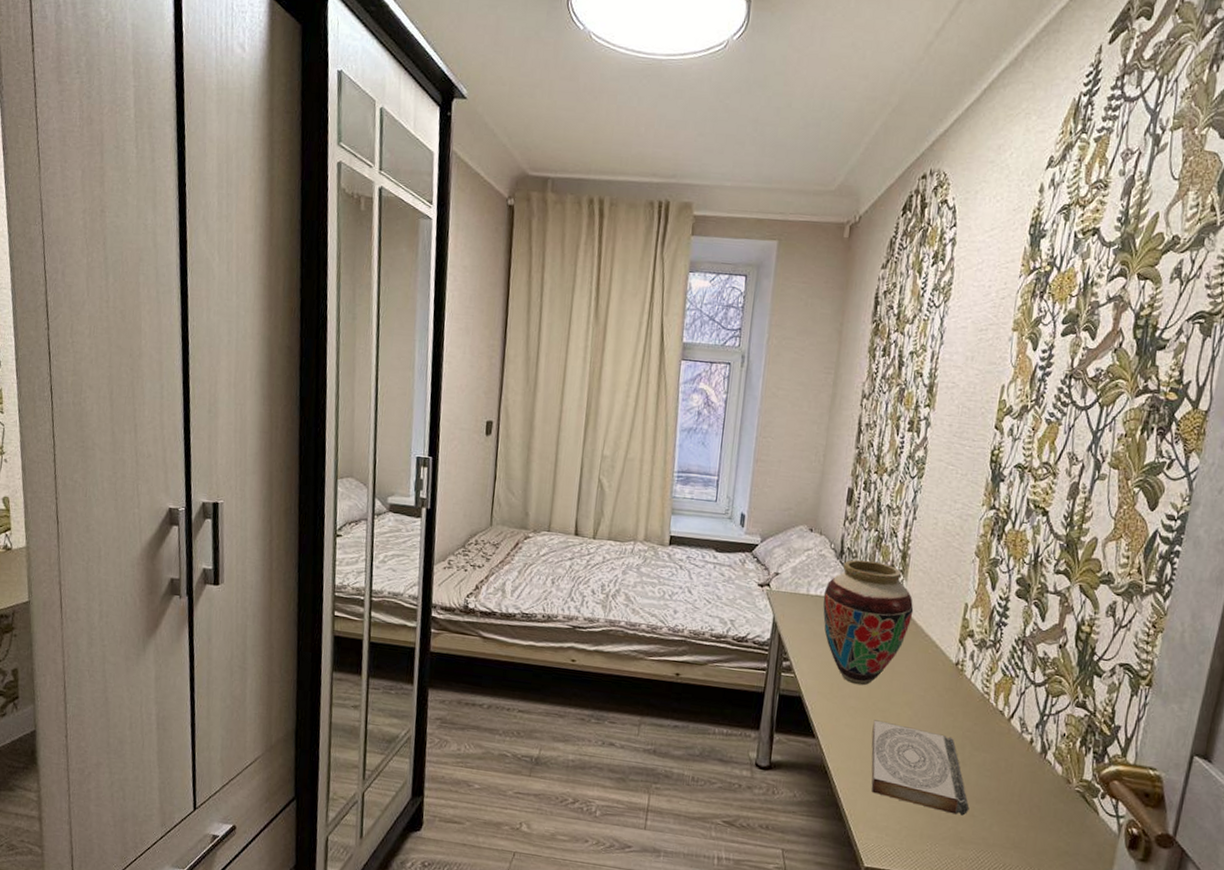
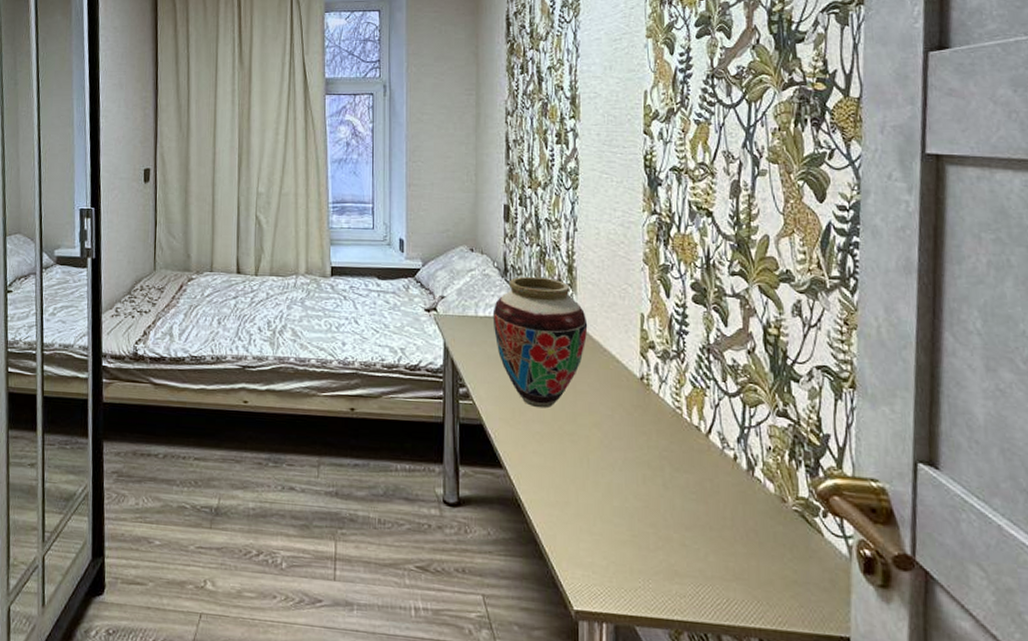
book: present [871,720,970,816] -> none [562,444,680,546]

